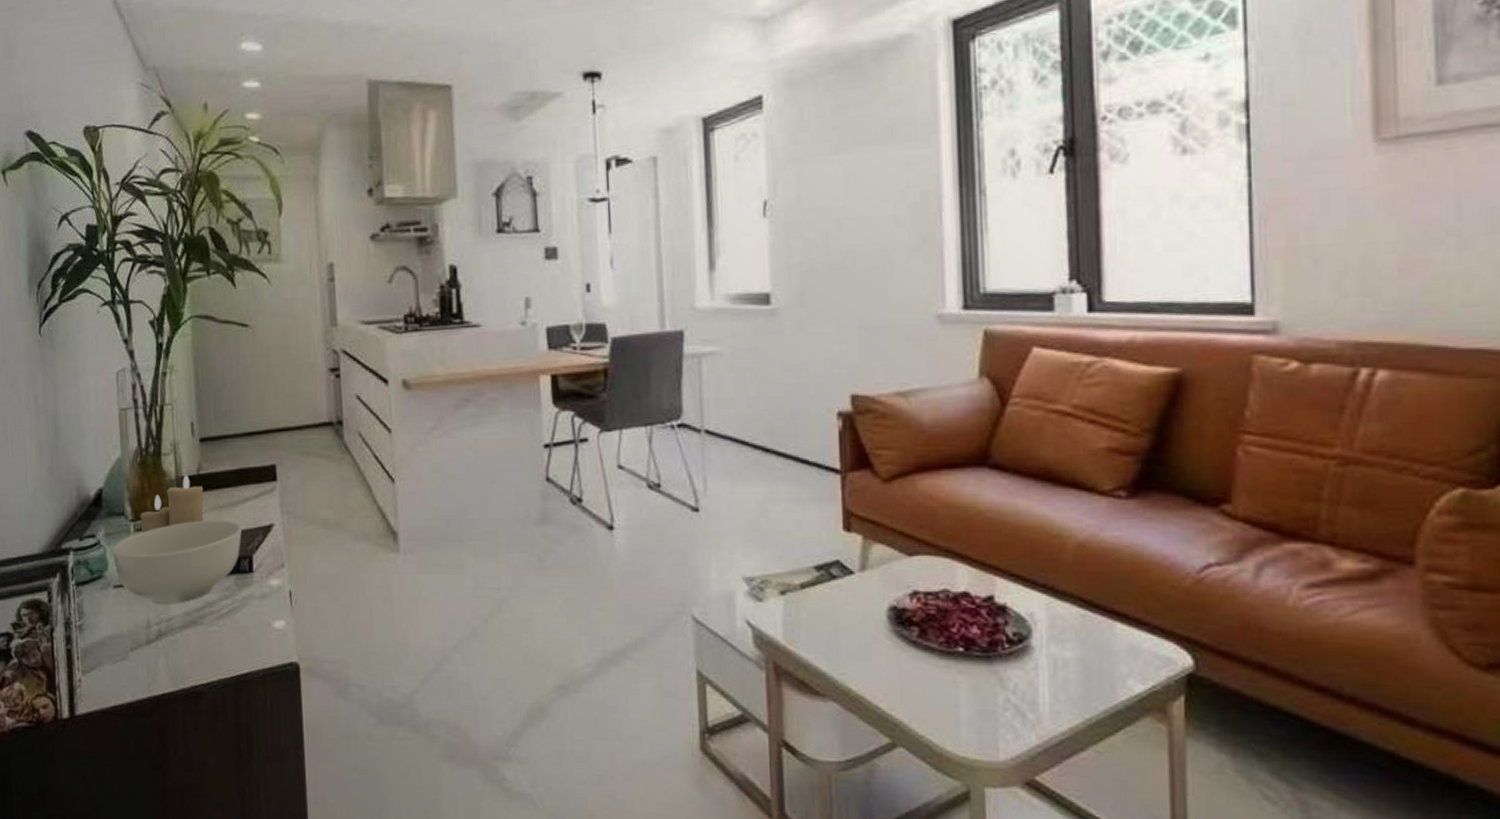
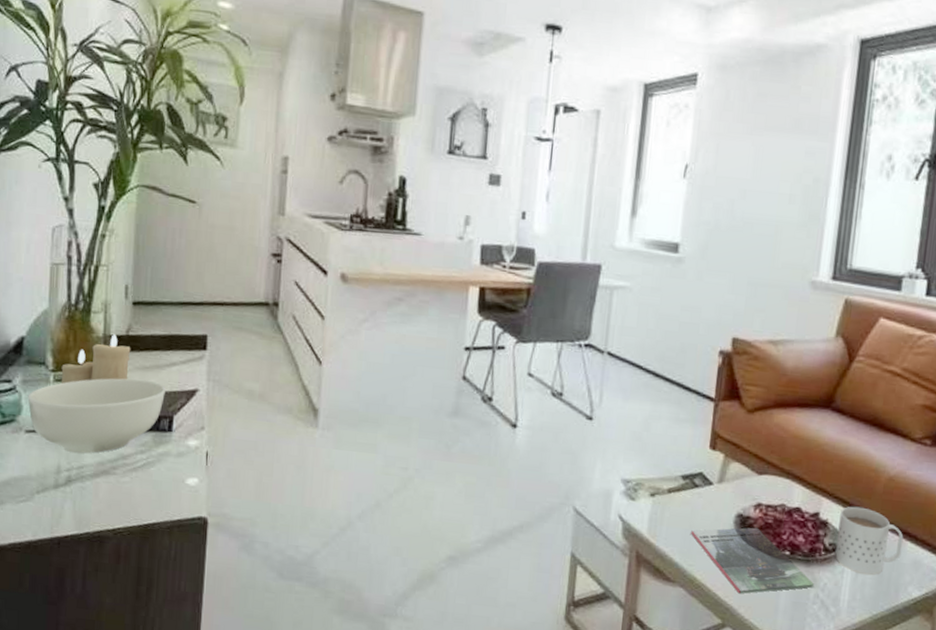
magazine: none [836,621,1002,705] -> present [691,527,815,594]
mug: none [1021,584,1111,670] -> present [835,506,904,576]

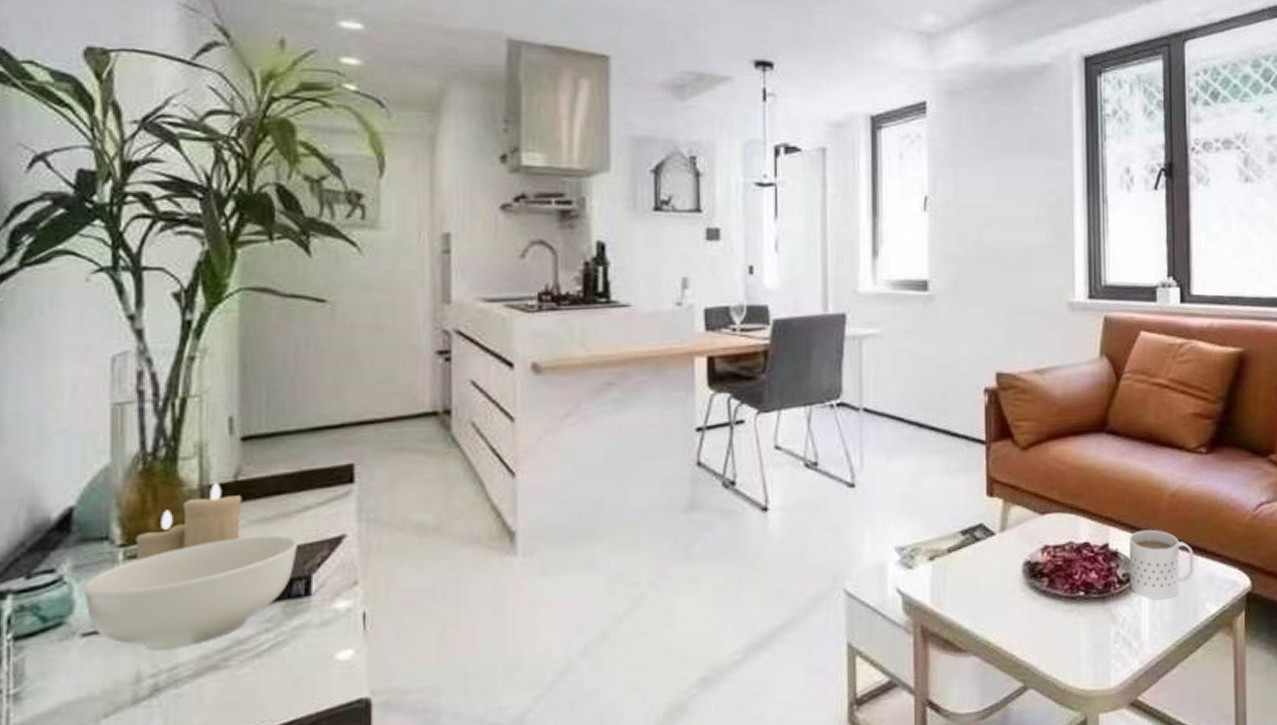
magazine: present [691,527,815,594] -> none [978,572,1114,649]

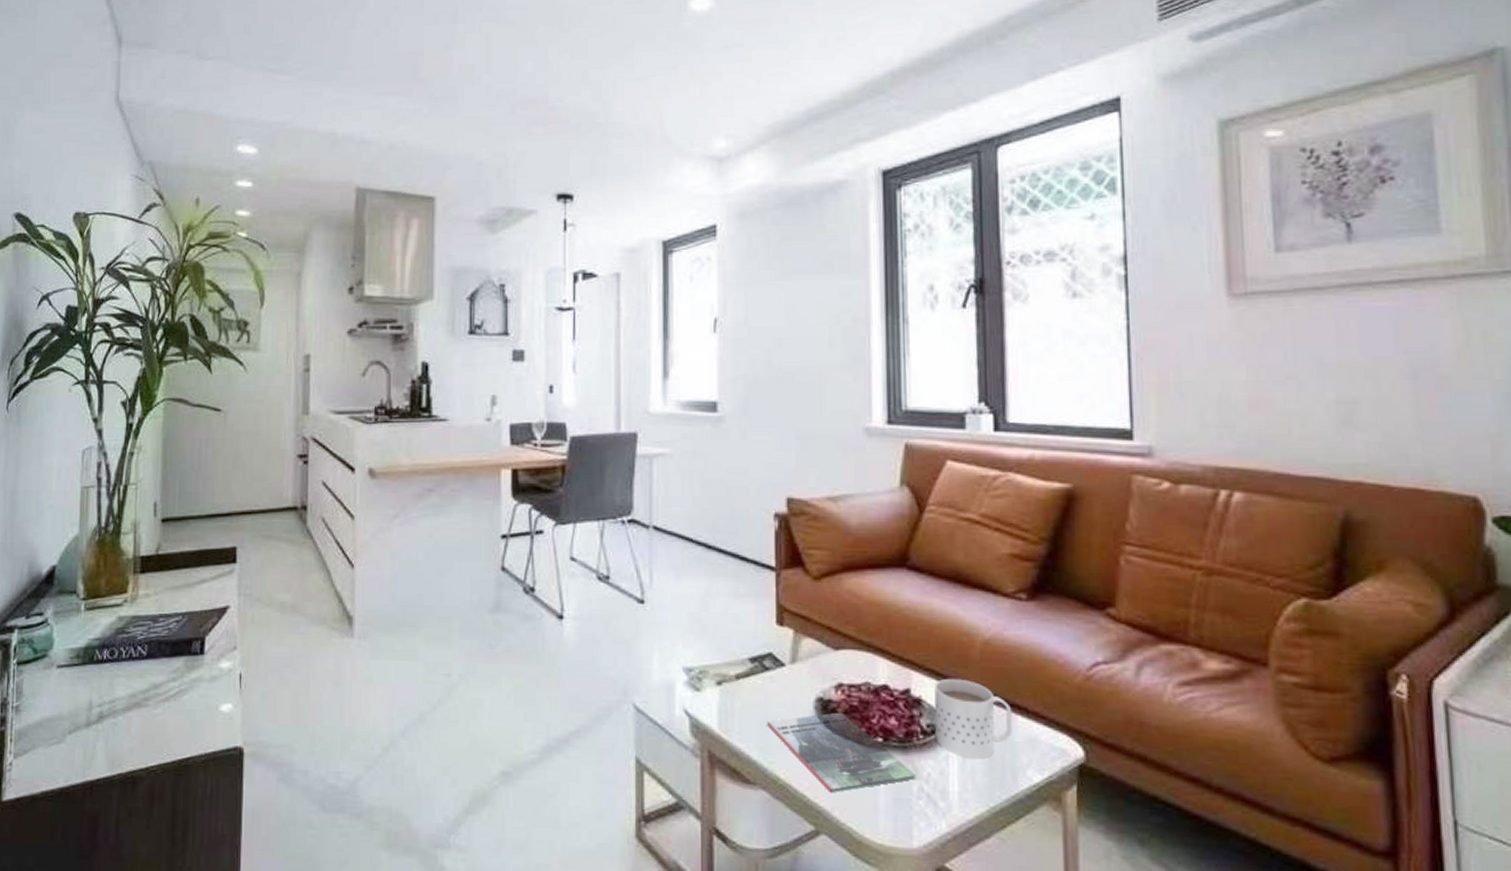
bowl: present [83,535,299,651] -> none [59,600,197,686]
candle: present [135,482,242,560] -> none [92,554,161,612]
magazine: none [978,572,1114,649] -> present [767,712,917,793]

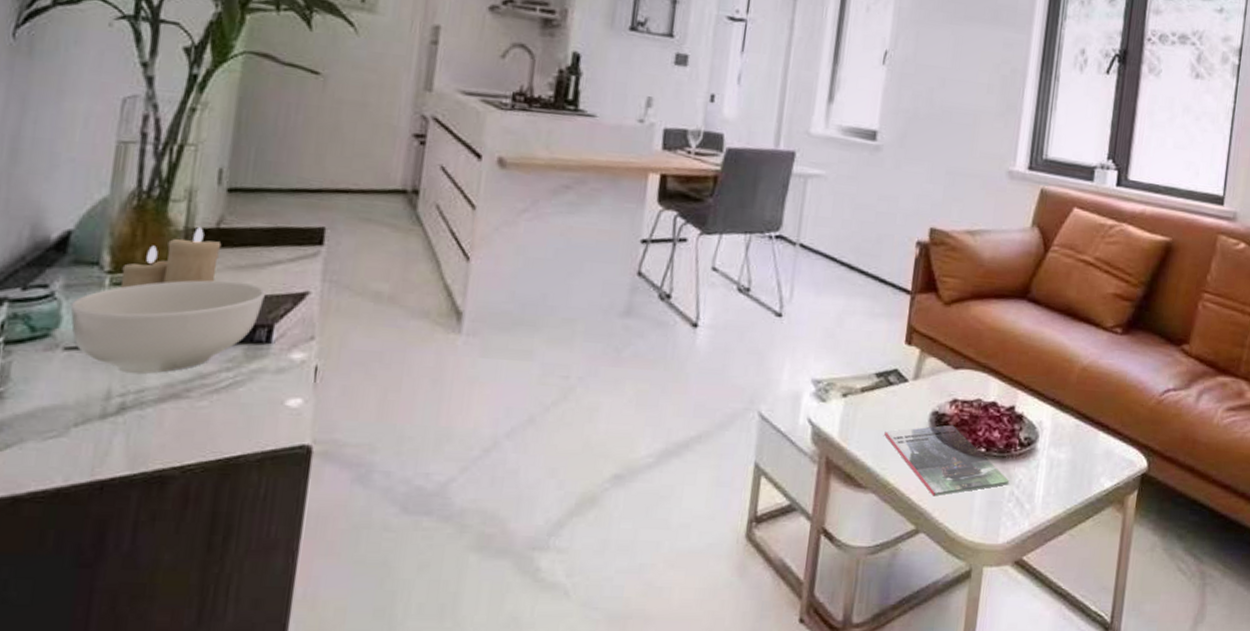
bowl: none [59,600,197,686] -> present [70,280,267,374]
candle: none [92,554,161,612] -> present [120,226,222,288]
mug: present [934,678,1013,760] -> none [1030,398,1096,469]

